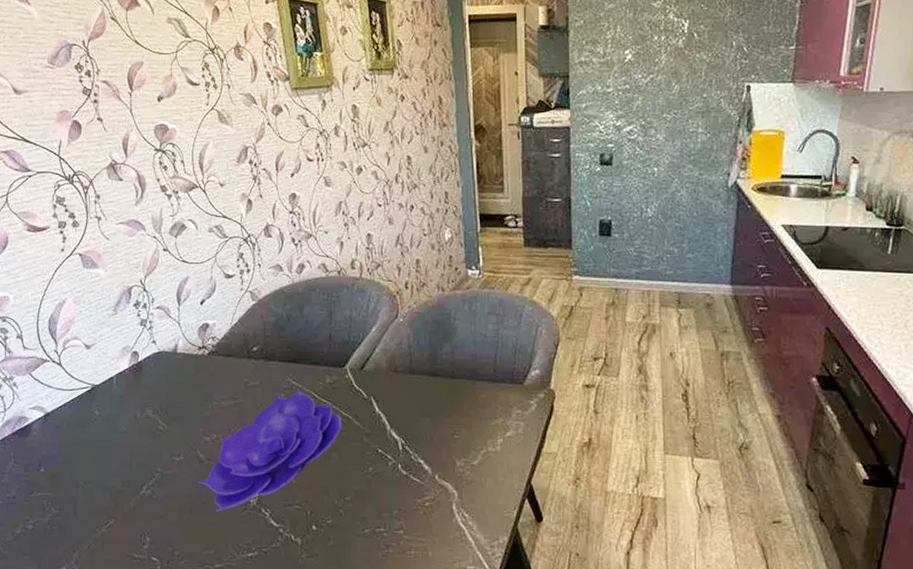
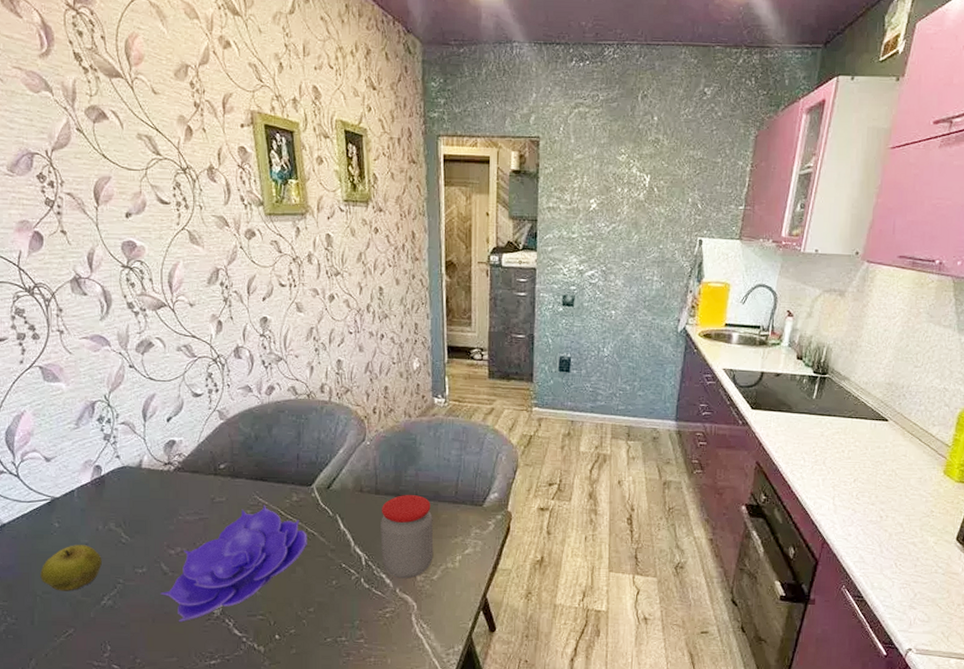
apple: none [82,433,140,481] -> present [40,545,102,591]
jar: none [416,374,473,464] -> present [380,495,434,579]

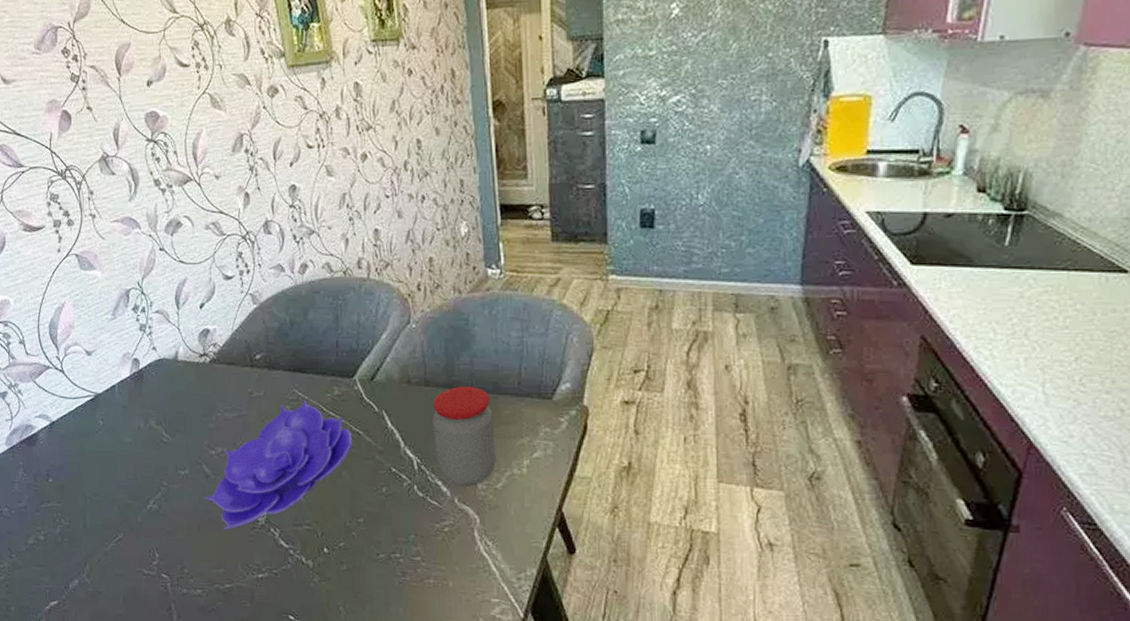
apple: present [40,545,102,591] -> none [89,444,145,494]

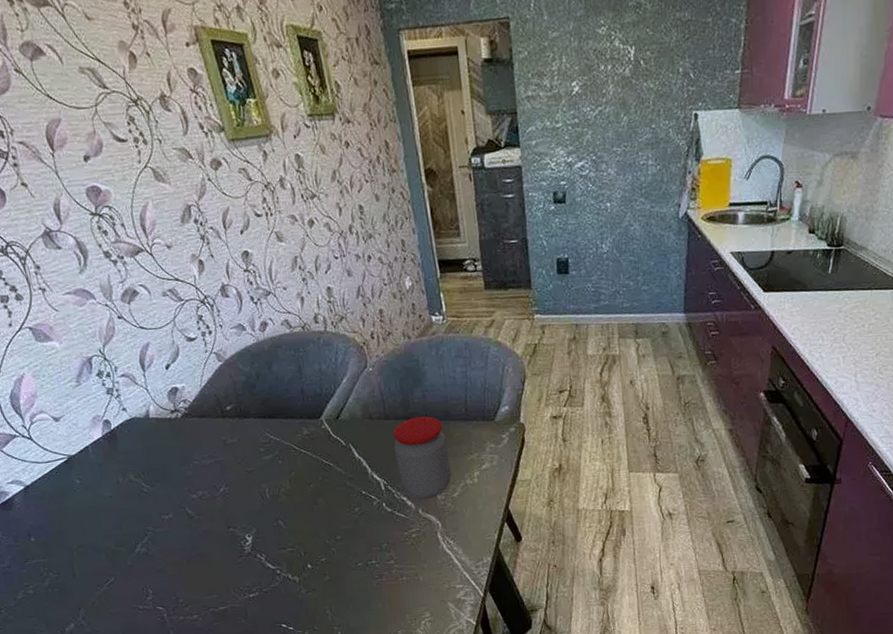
decorative bowl: present [204,400,353,531] -> none [190,441,325,562]

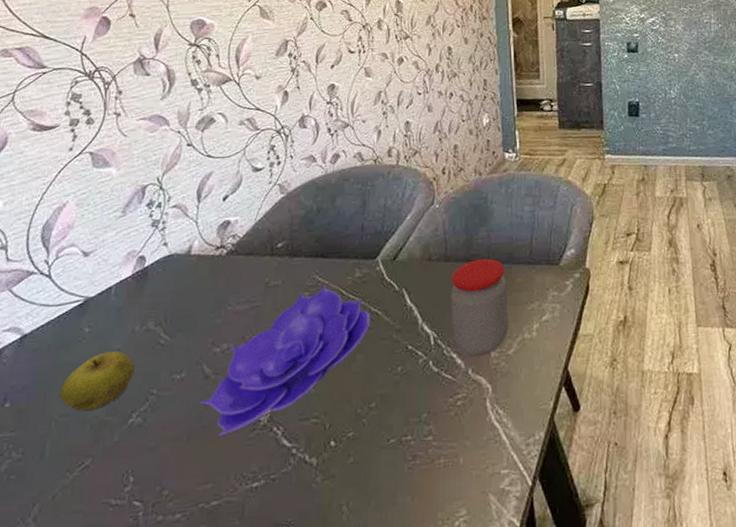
apple: none [71,498,129,544] -> present [59,351,135,412]
decorative bowl: none [190,441,325,562] -> present [200,285,370,437]

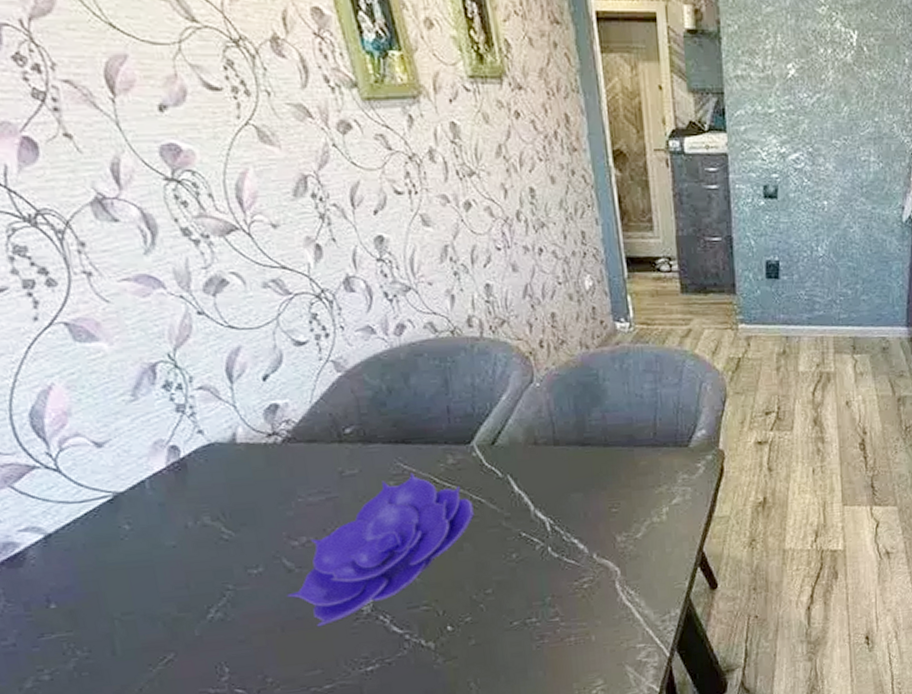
apple: present [59,351,135,412] -> none [113,548,200,610]
jar: present [451,259,509,357] -> none [563,441,635,542]

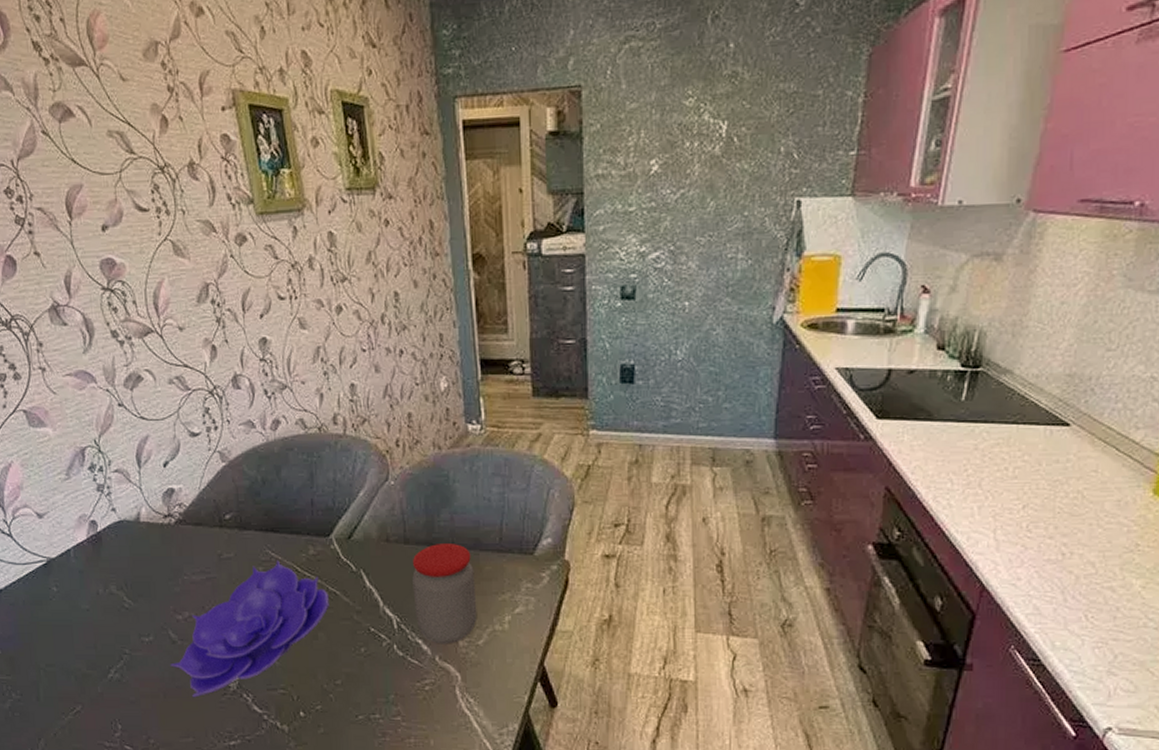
jar: none [563,441,635,542] -> present [412,544,477,644]

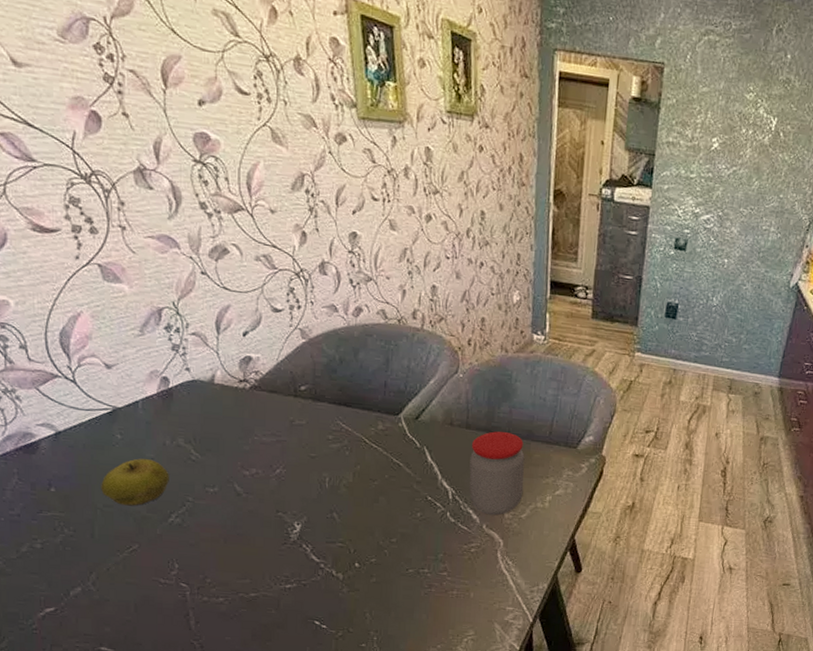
apple: none [42,611,105,664] -> present [101,458,169,506]
decorative bowl: present [170,560,329,698] -> none [233,431,392,545]

